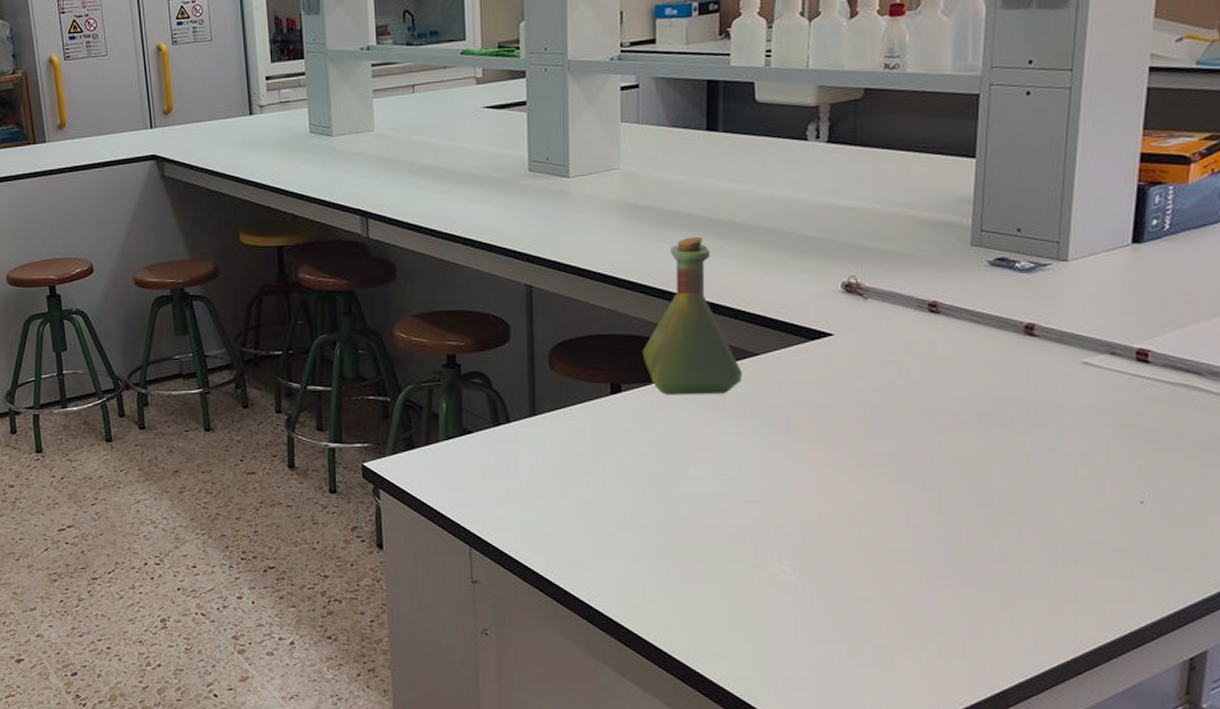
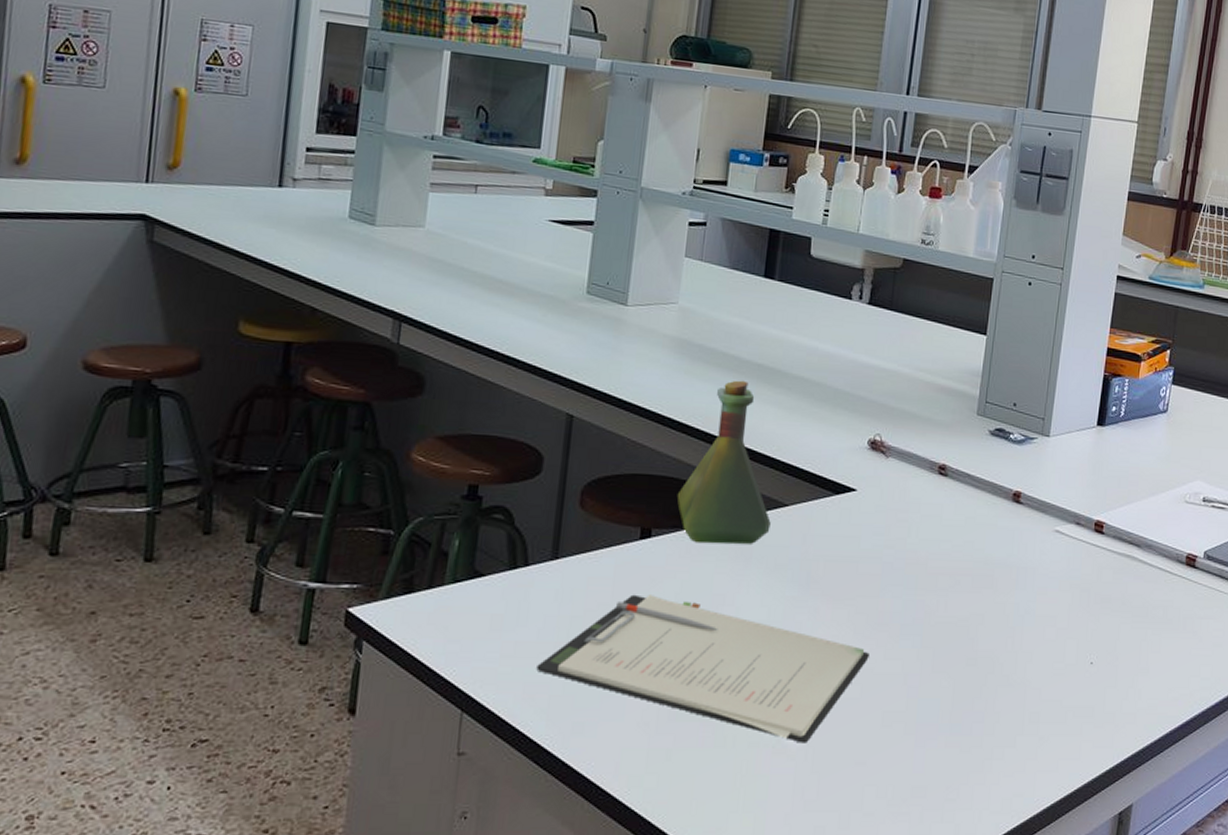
clipboard: none [530,444,865,580] -> present [536,594,869,743]

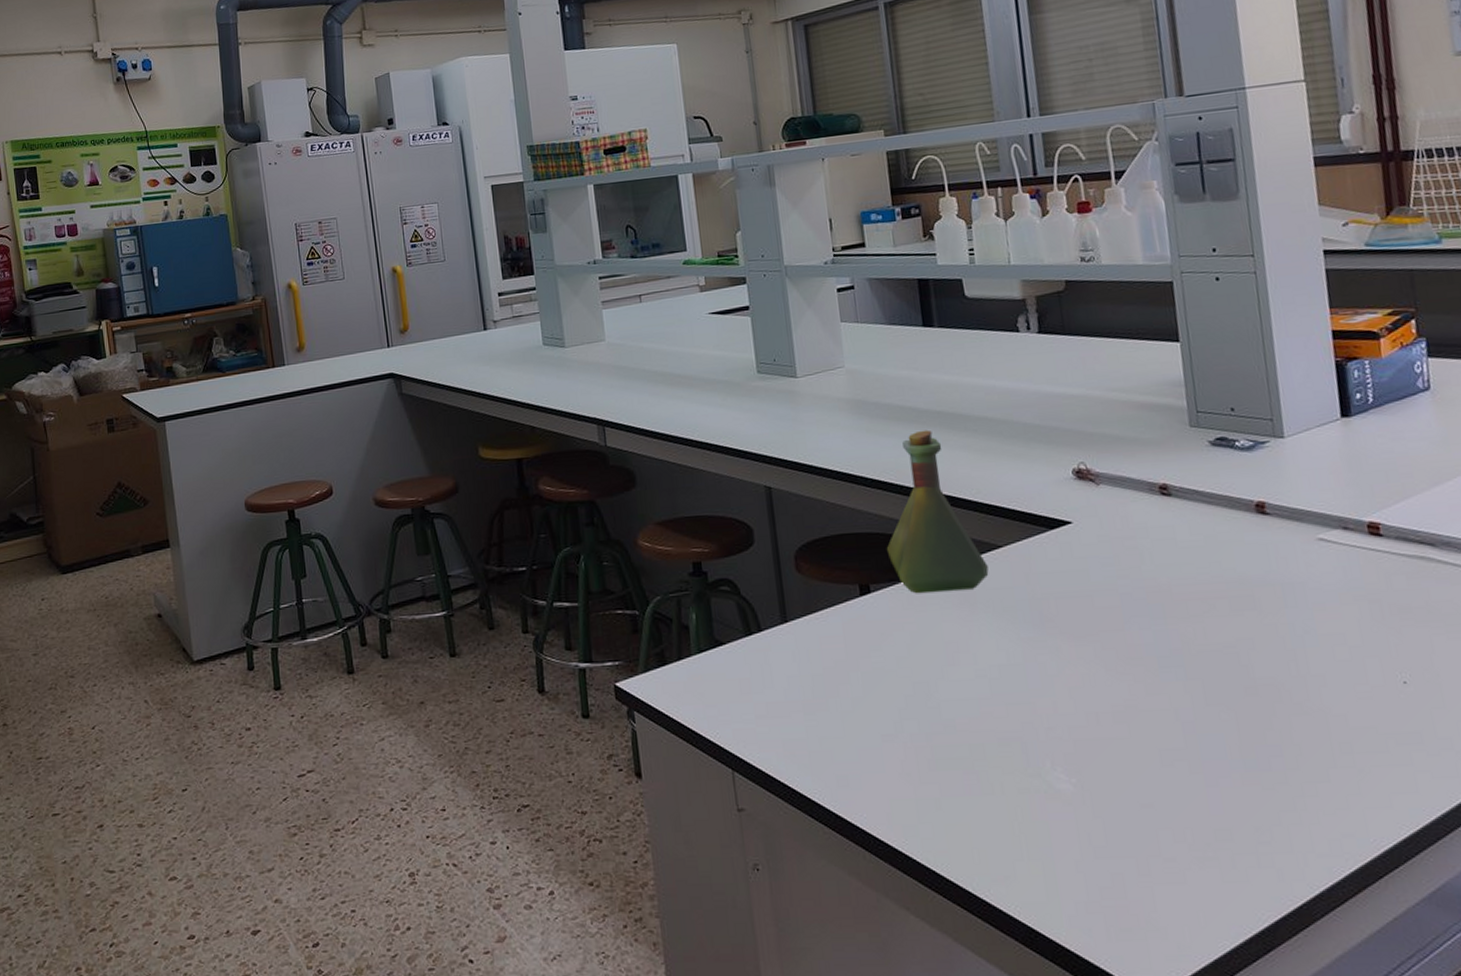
clipboard: present [536,594,869,743] -> none [791,648,1129,787]

